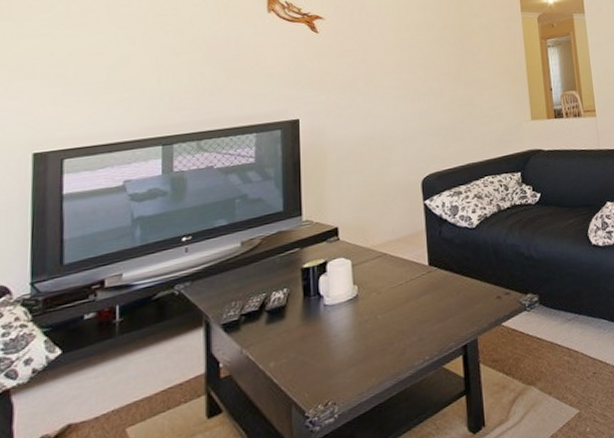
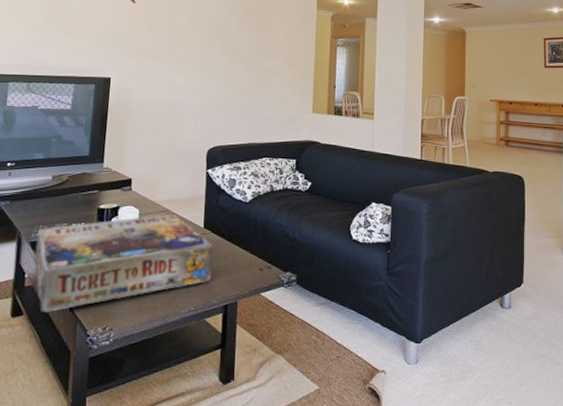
board game: none [229,257,445,404] -> present [34,214,213,312]

